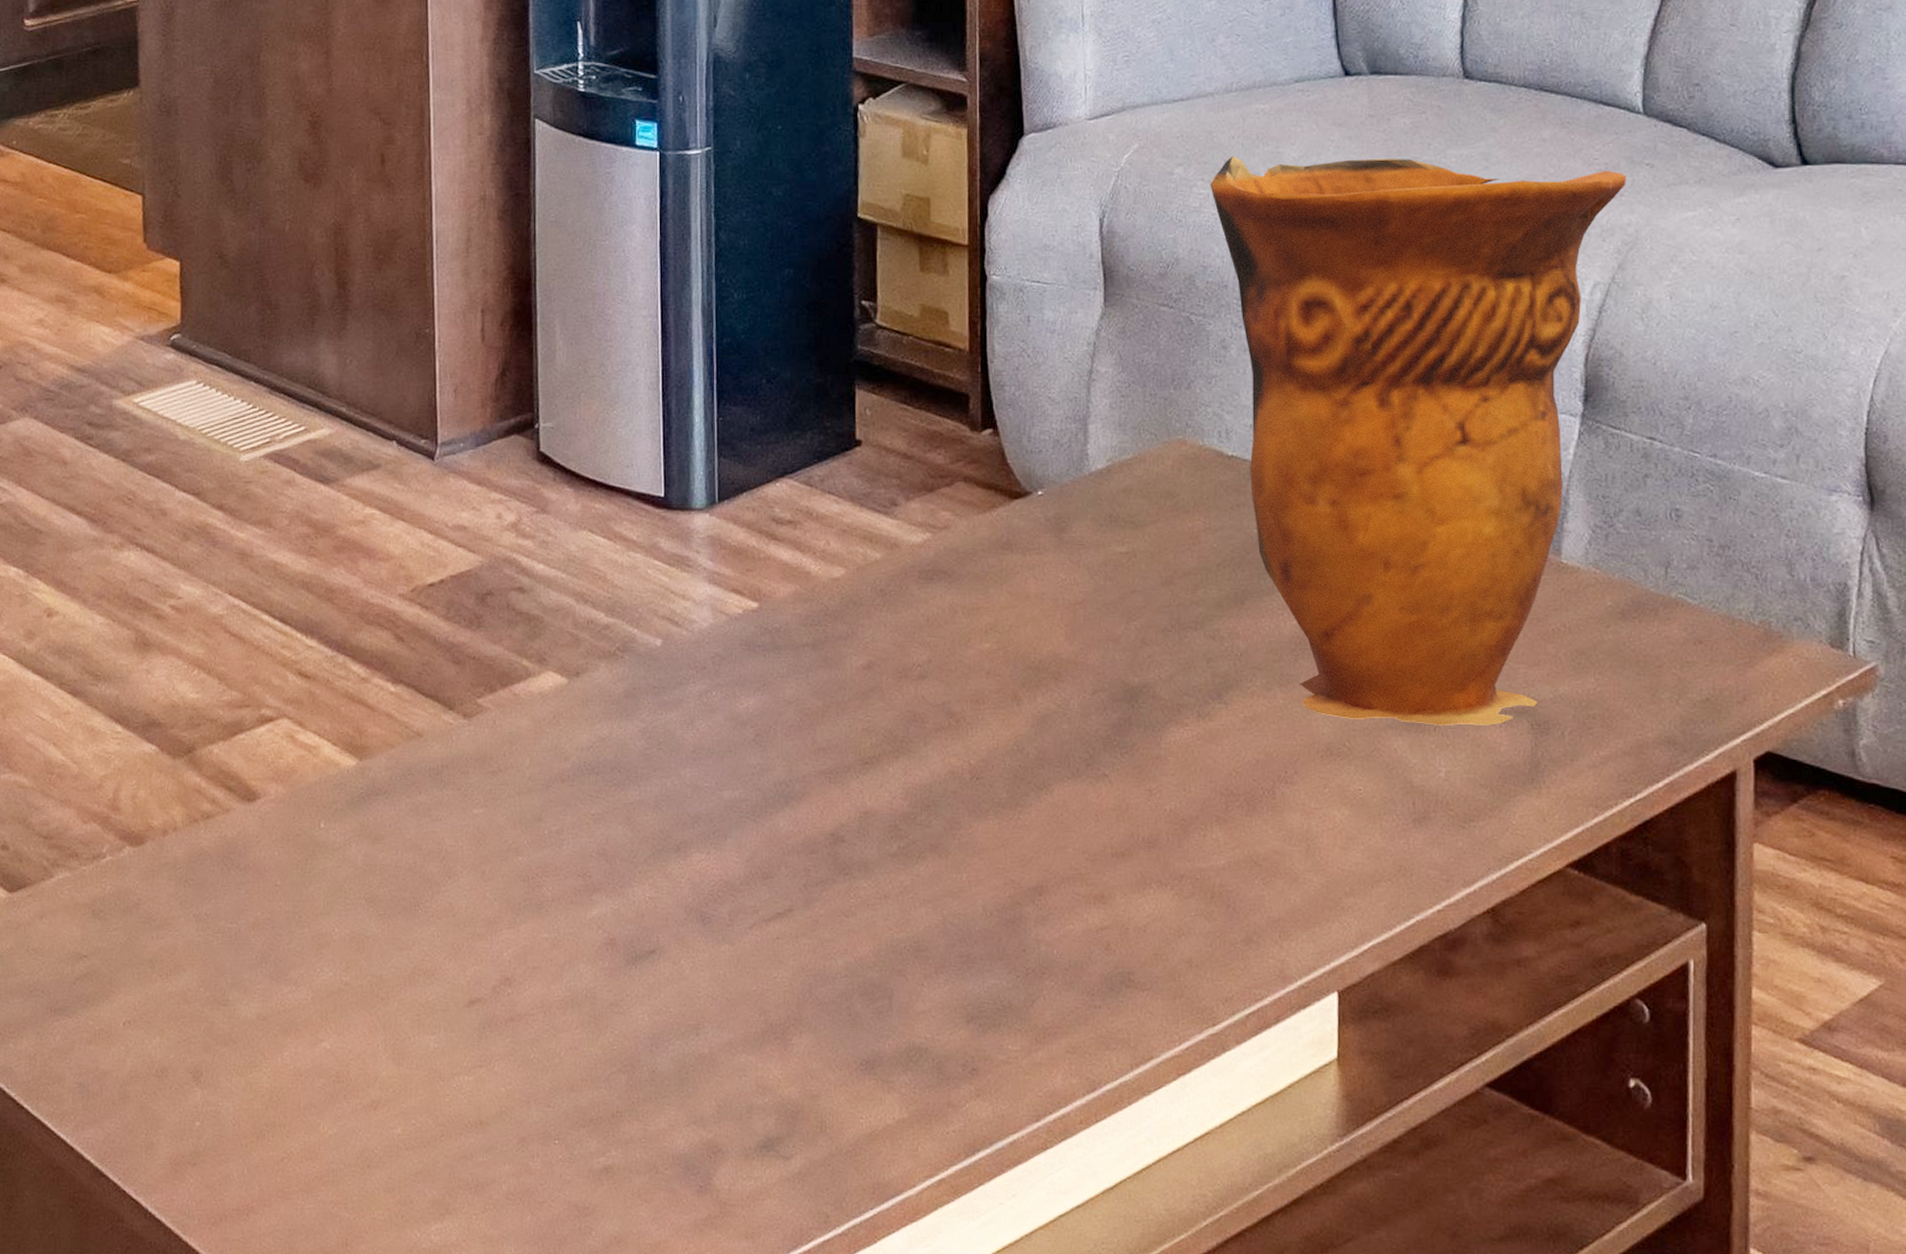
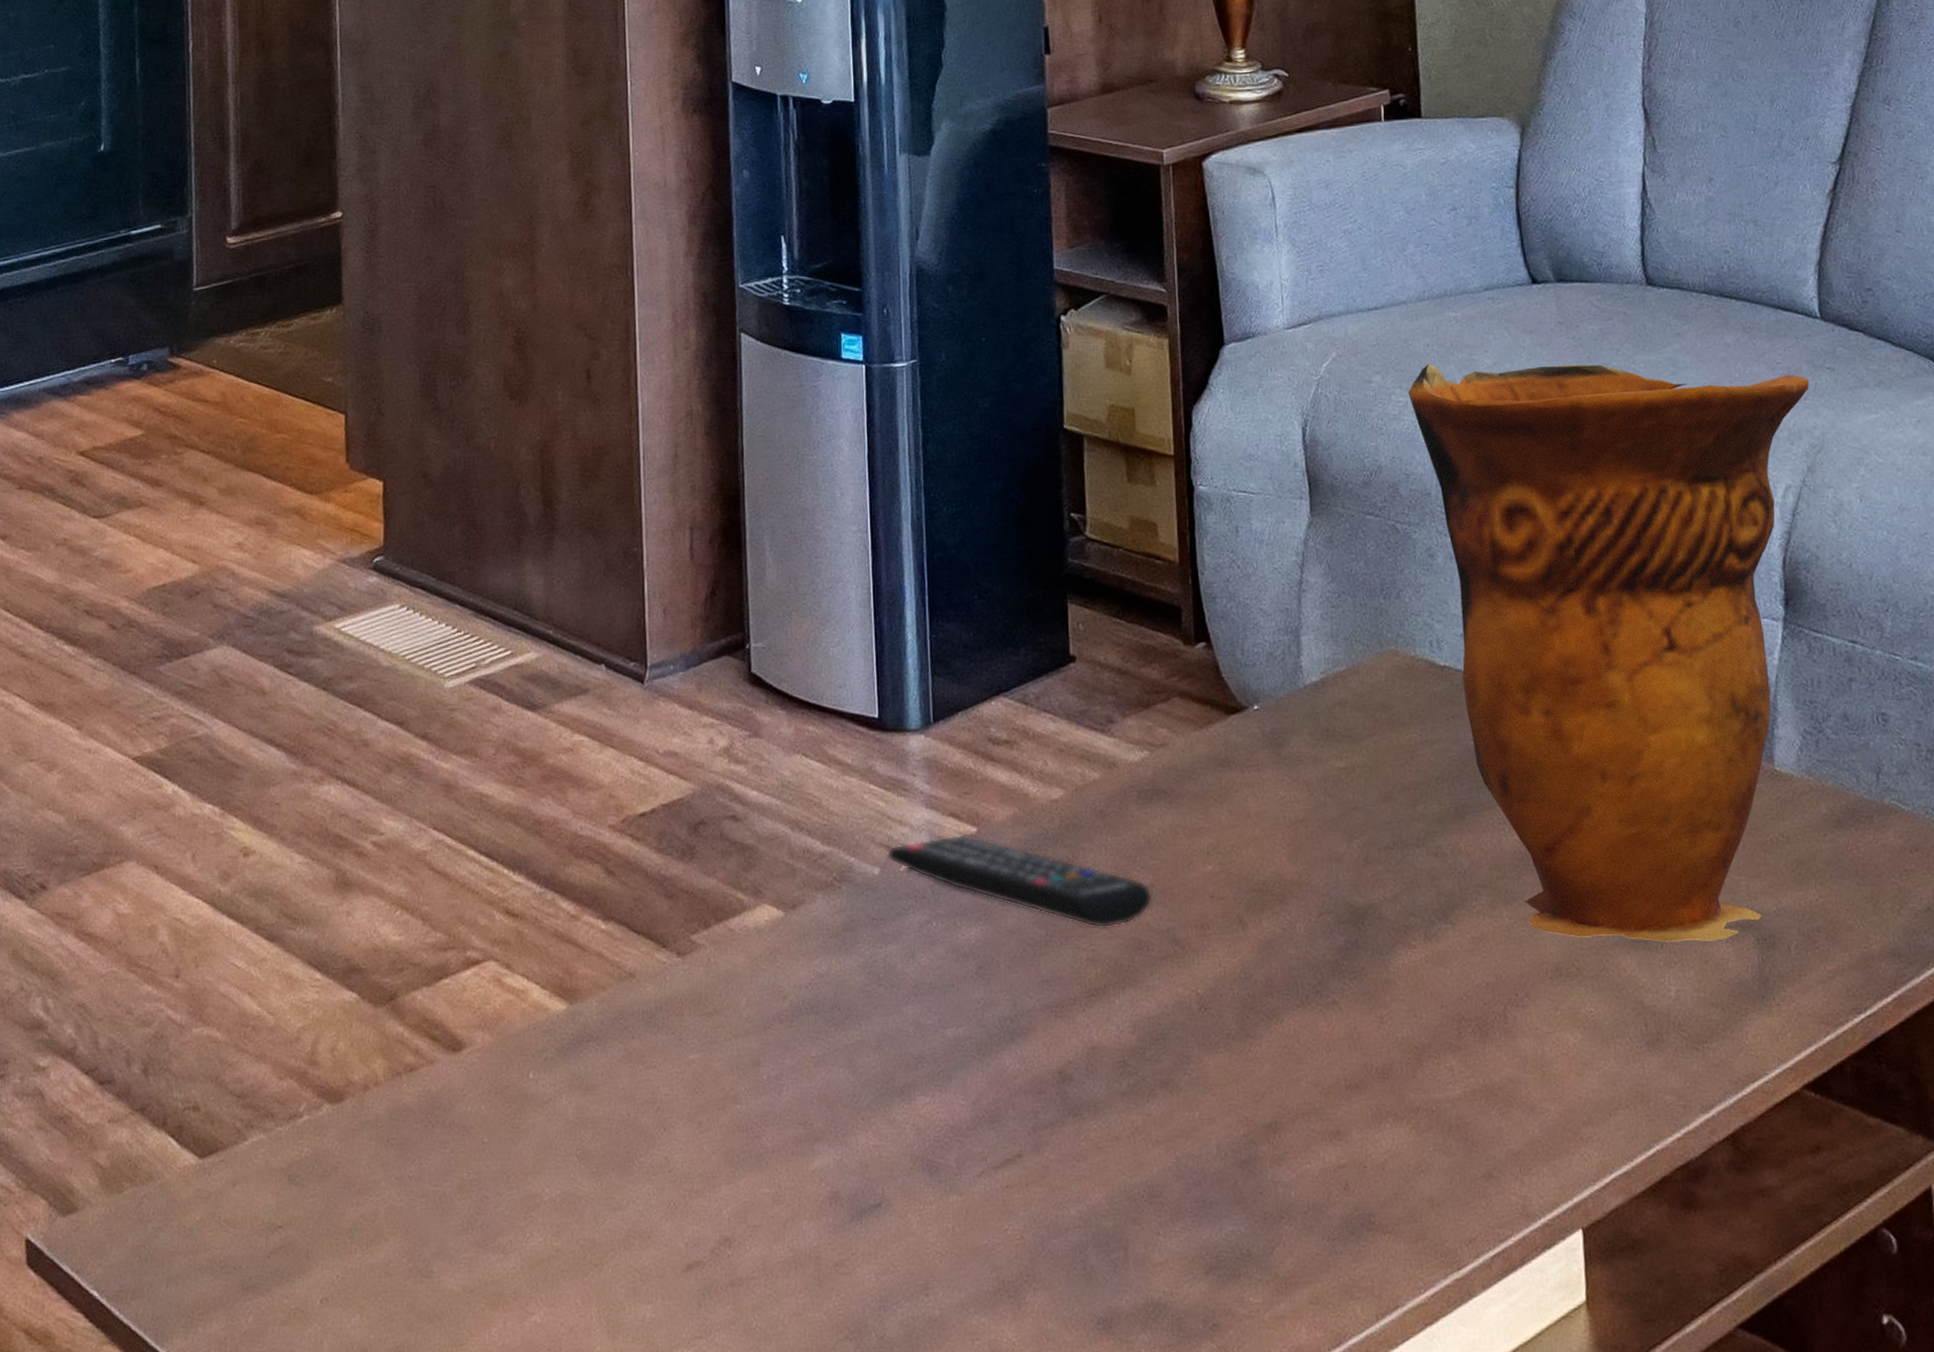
remote control: none [668,609,929,701] -> present [886,834,1153,929]

